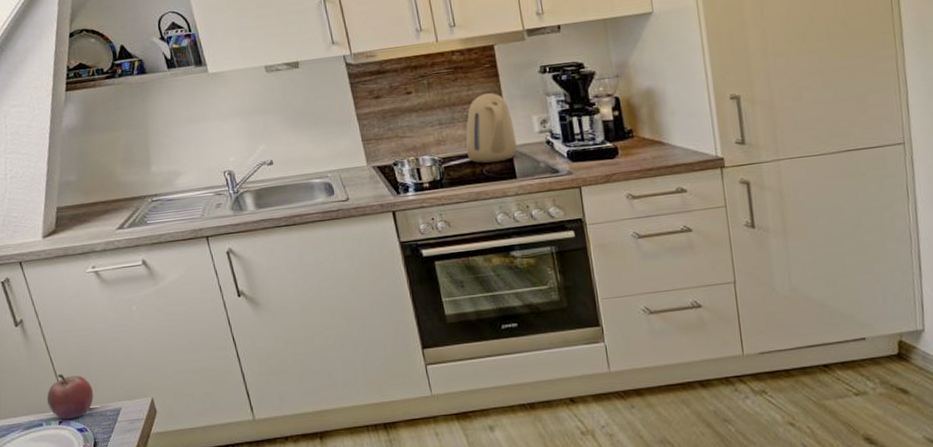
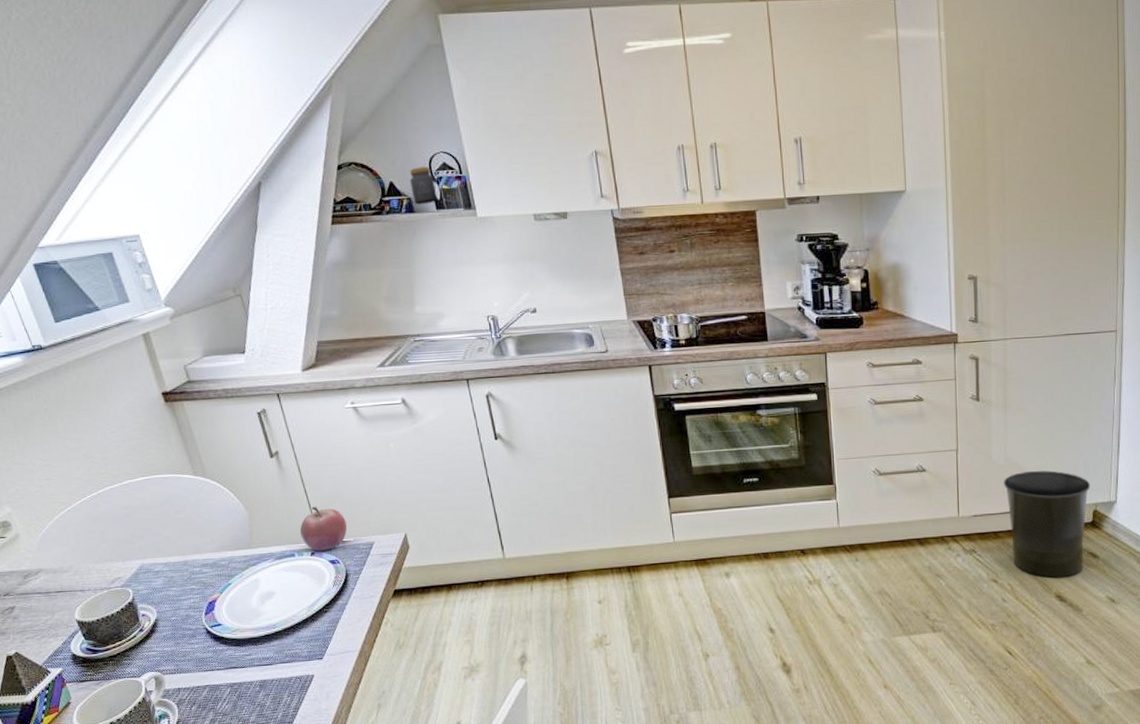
jar: none [140,27,168,66] -> present [409,166,437,205]
kettle: present [466,93,517,163] -> none [722,257,770,325]
waste bin: none [790,299,893,418] -> present [1003,470,1091,578]

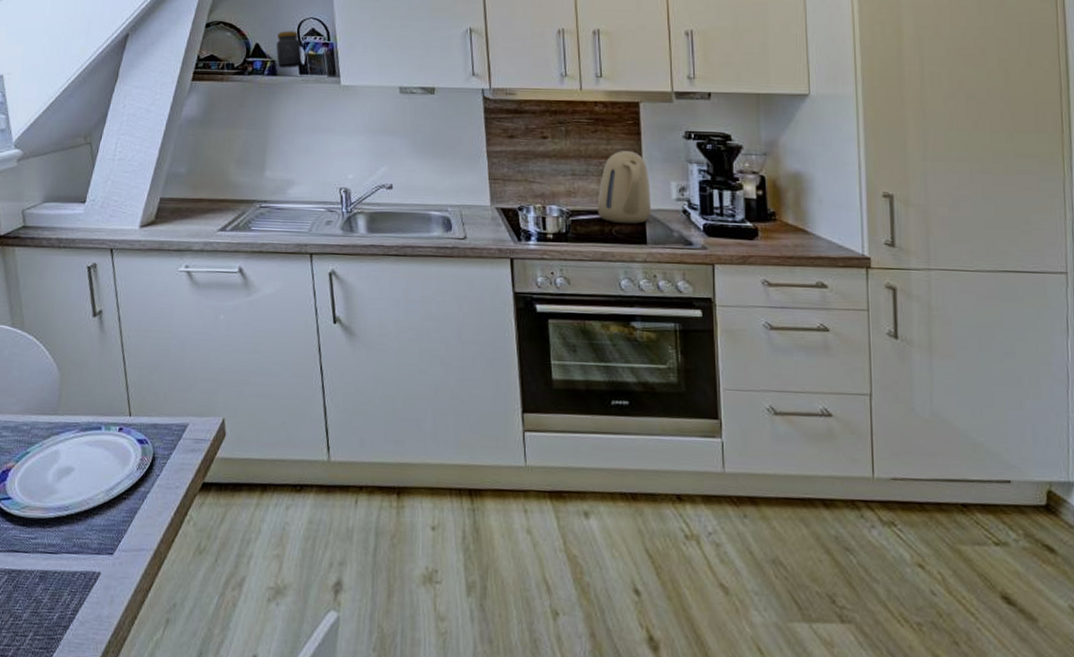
fruit: present [299,506,348,552] -> none [110,375,163,428]
kettle: none [722,257,770,325] -> present [597,151,651,224]
waste bin: present [1003,470,1091,578] -> none [929,431,1043,573]

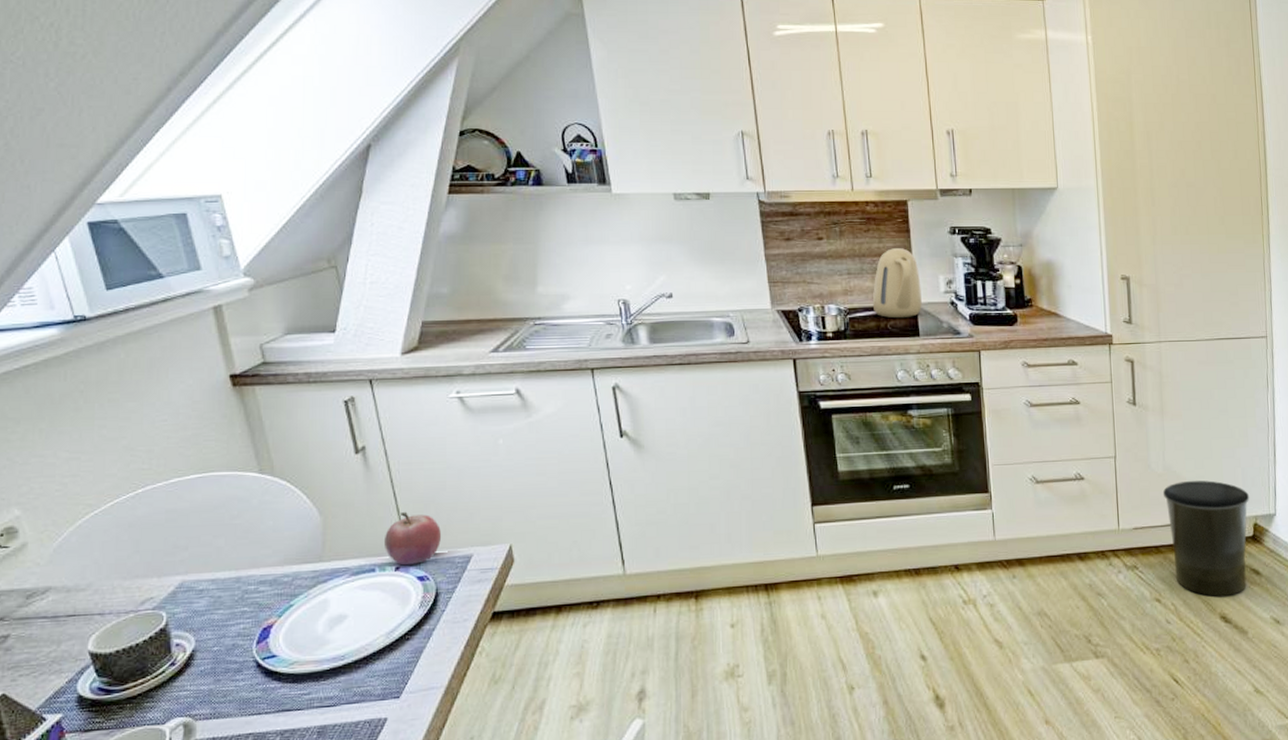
fruit: none [110,375,163,428] -> present [383,511,442,566]
jar: present [276,31,302,68] -> none [539,138,569,177]
waste bin: none [929,431,1043,573] -> present [1162,480,1250,597]

